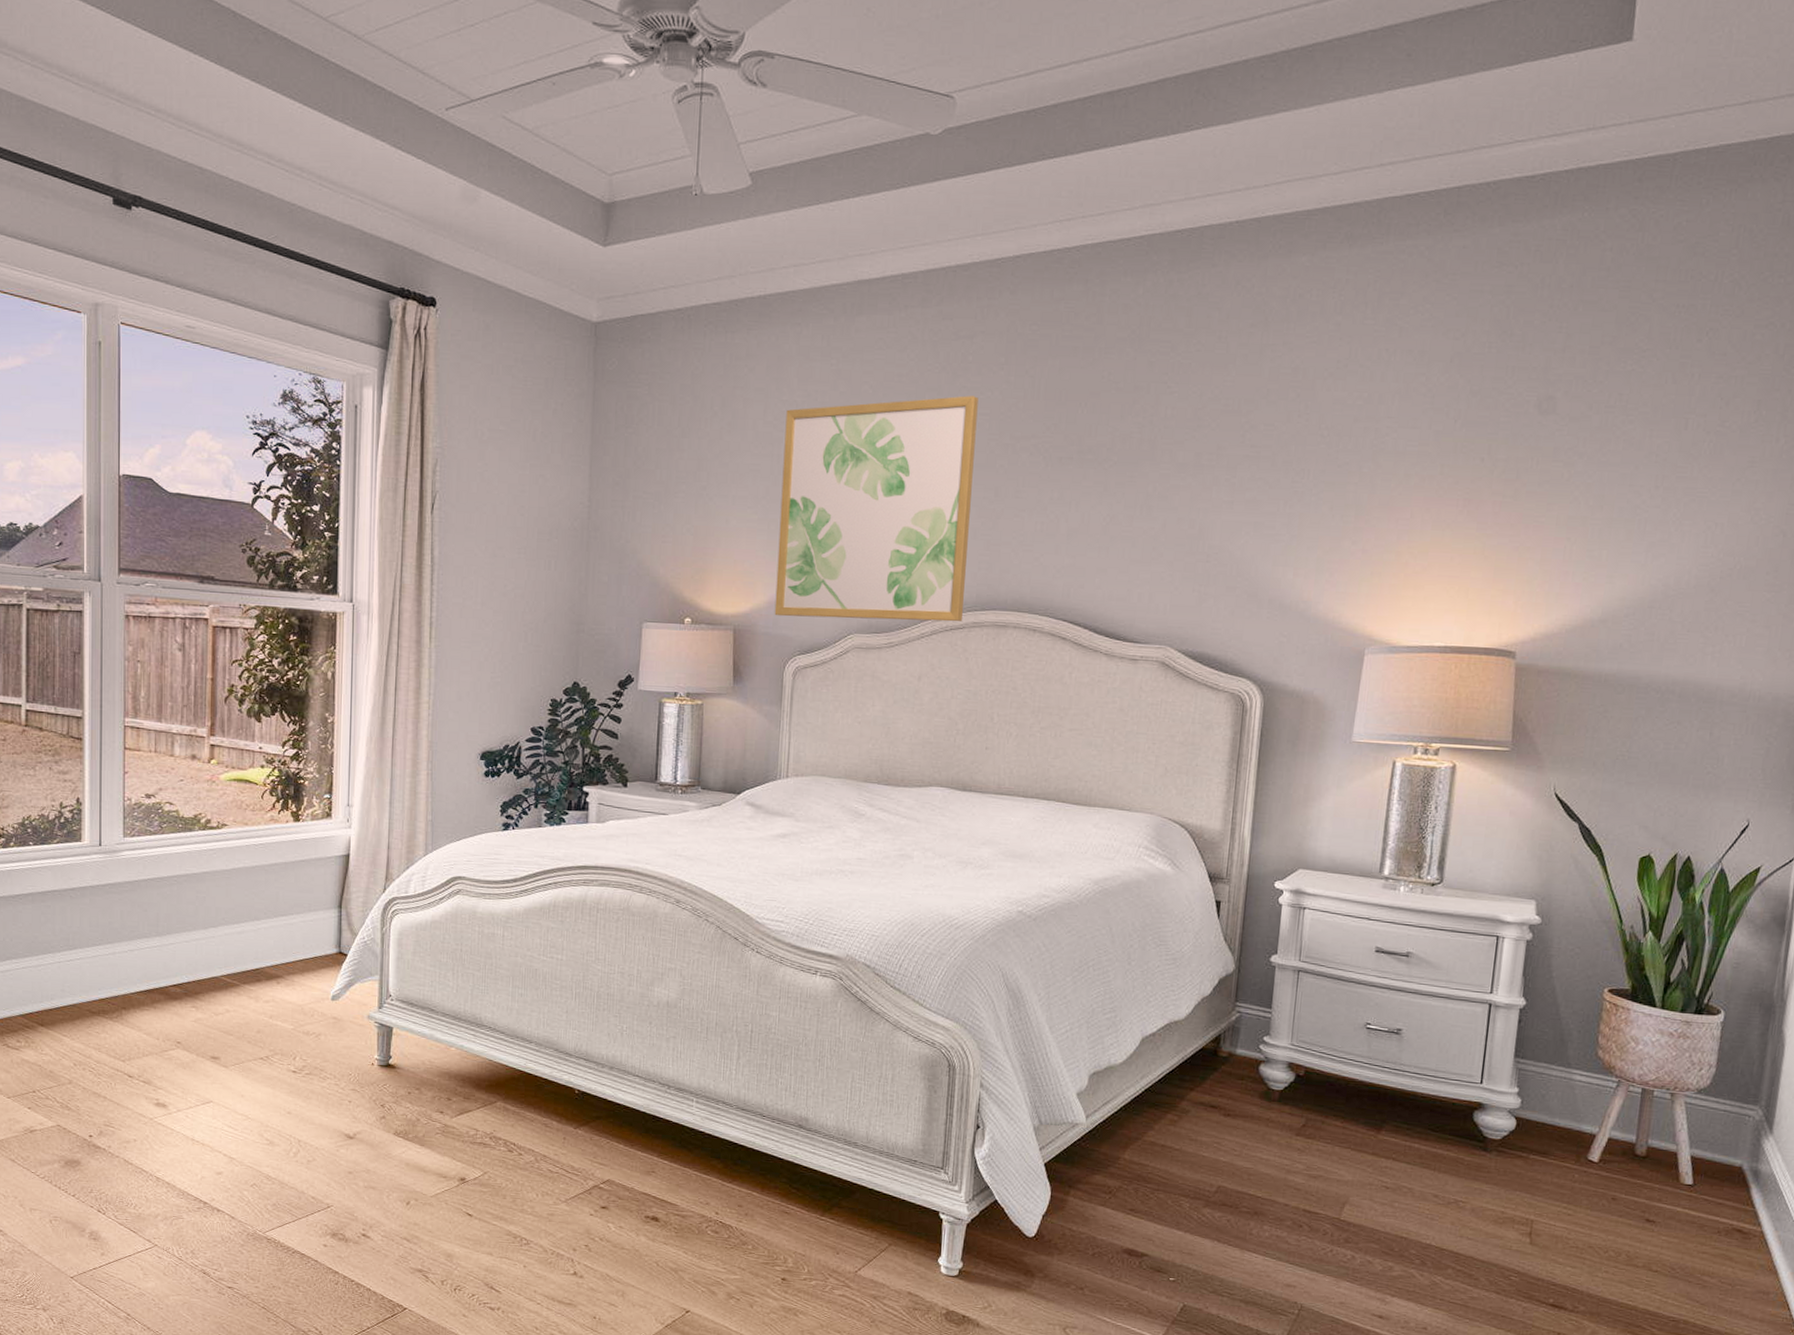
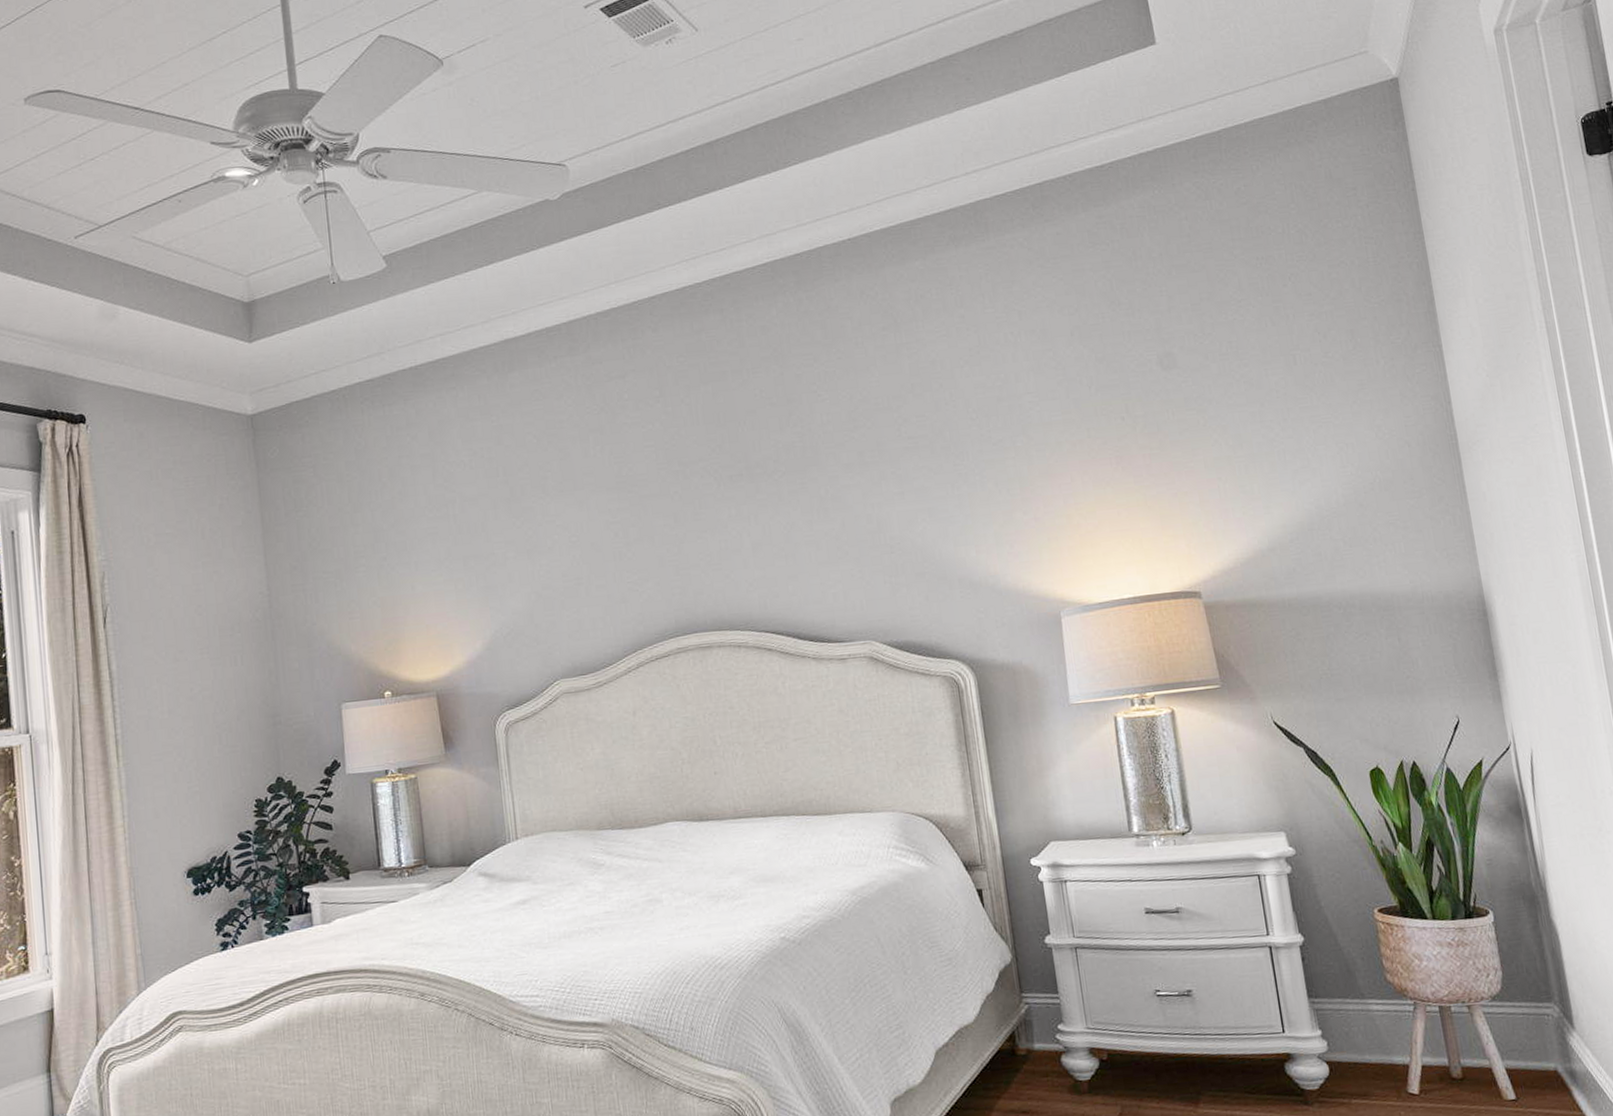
wall art: present [774,395,979,622] -> none [455,430,667,675]

